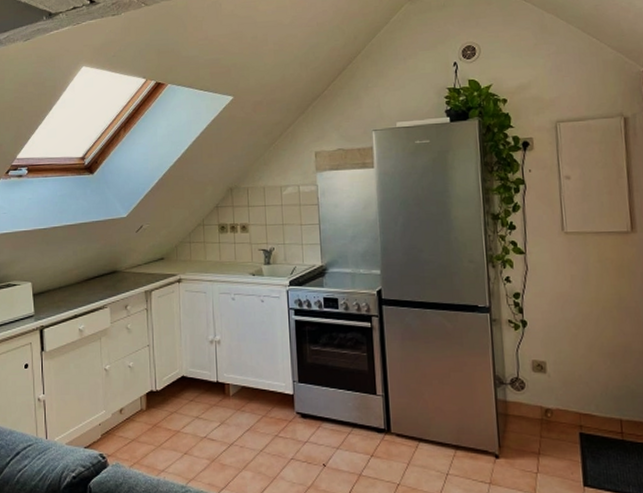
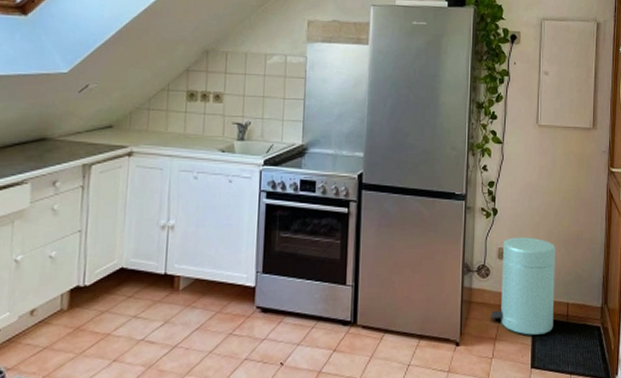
trash can: none [531,349,606,452] -> present [491,237,555,335]

